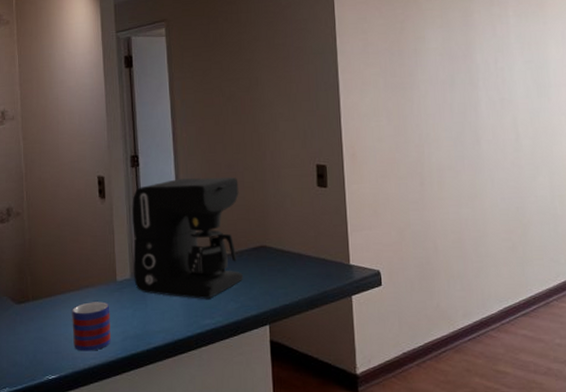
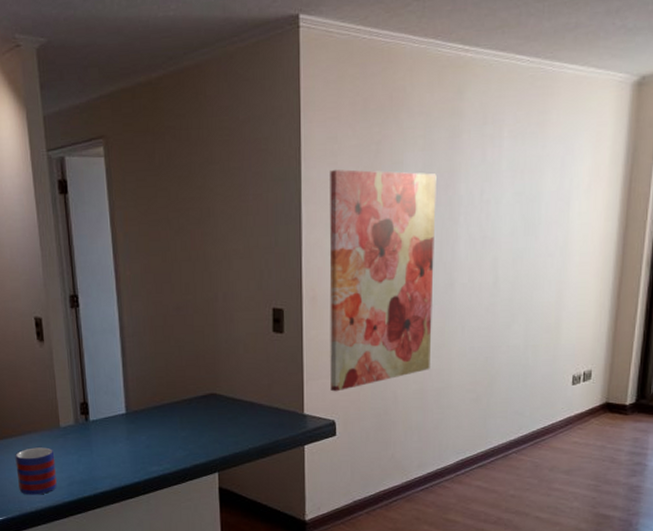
coffee maker: present [132,176,244,299] -> none [73,320,193,446]
wall art: none [362,44,466,243] -> present [329,169,437,392]

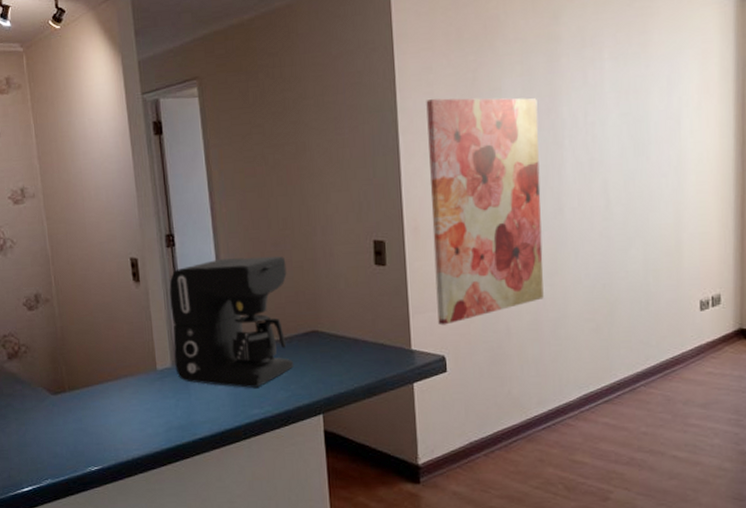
mug: present [15,447,57,495] -> none [111,391,154,443]
coffee maker: none [73,320,193,446] -> present [169,255,295,388]

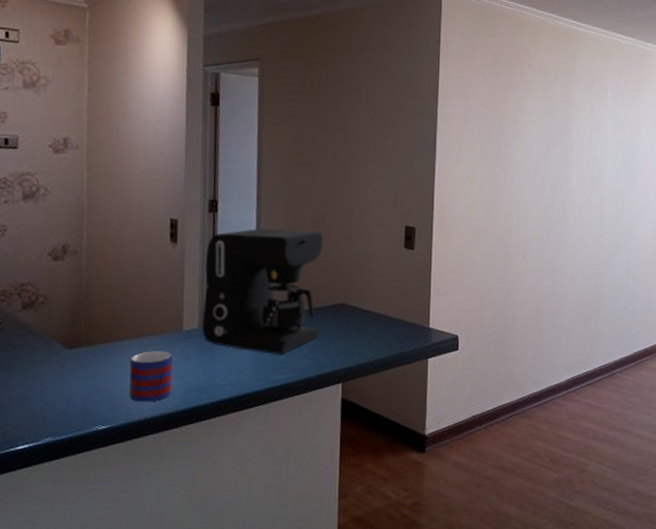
mug: none [111,391,154,443] -> present [129,351,173,402]
wall art: present [426,98,544,325] -> none [455,109,553,308]

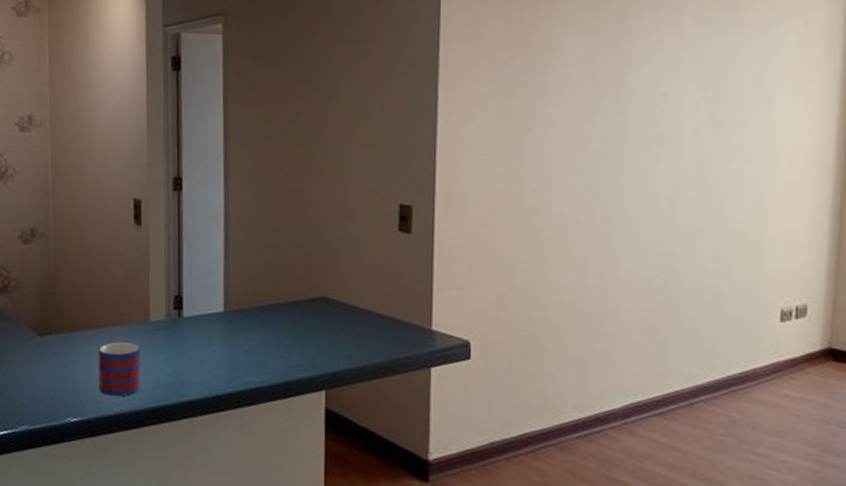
coffee maker: present [202,229,323,354] -> none [170,209,300,353]

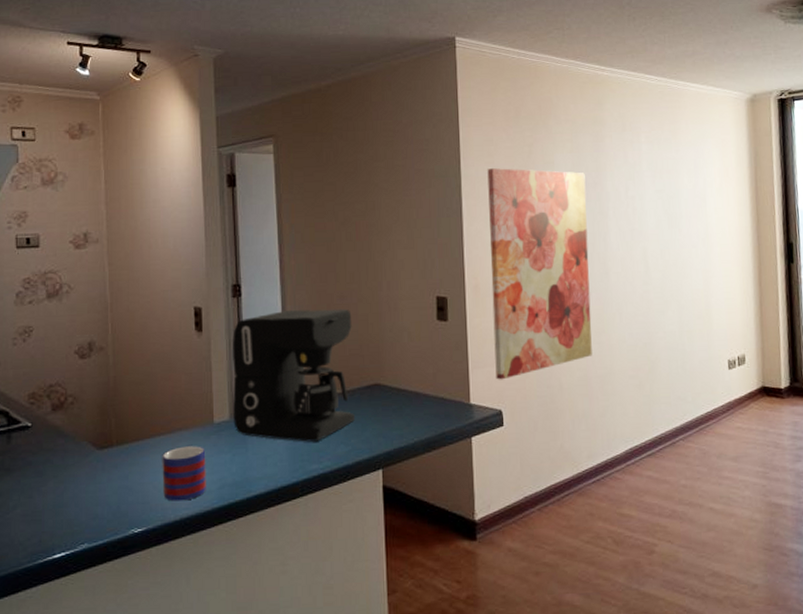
coffee maker: none [170,209,300,353] -> present [232,308,356,442]
wall art: none [465,54,601,307] -> present [487,168,592,380]

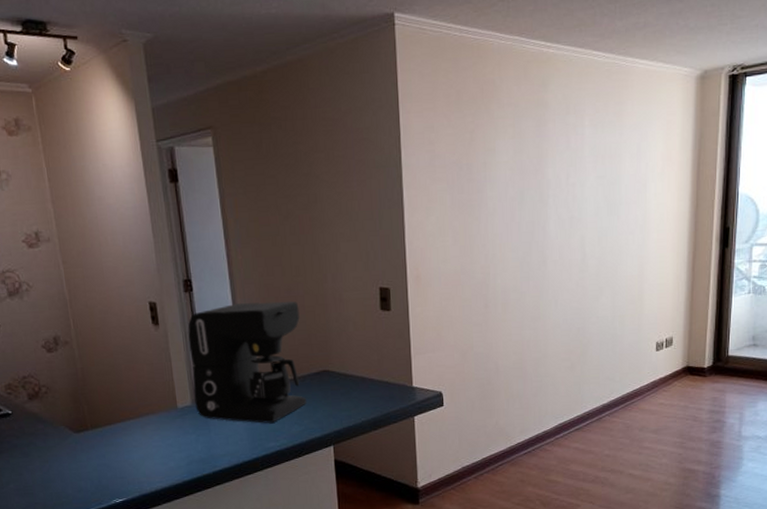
mug: present [162,446,206,502] -> none [133,428,176,476]
wall art: present [487,168,592,380] -> none [428,156,528,365]

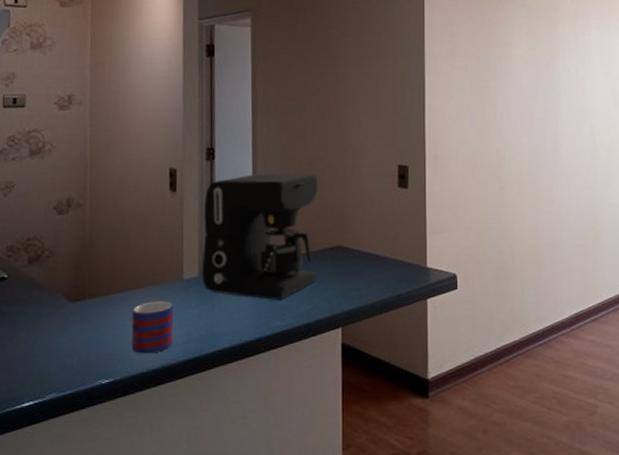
mug: none [133,428,176,476] -> present [131,301,174,354]

